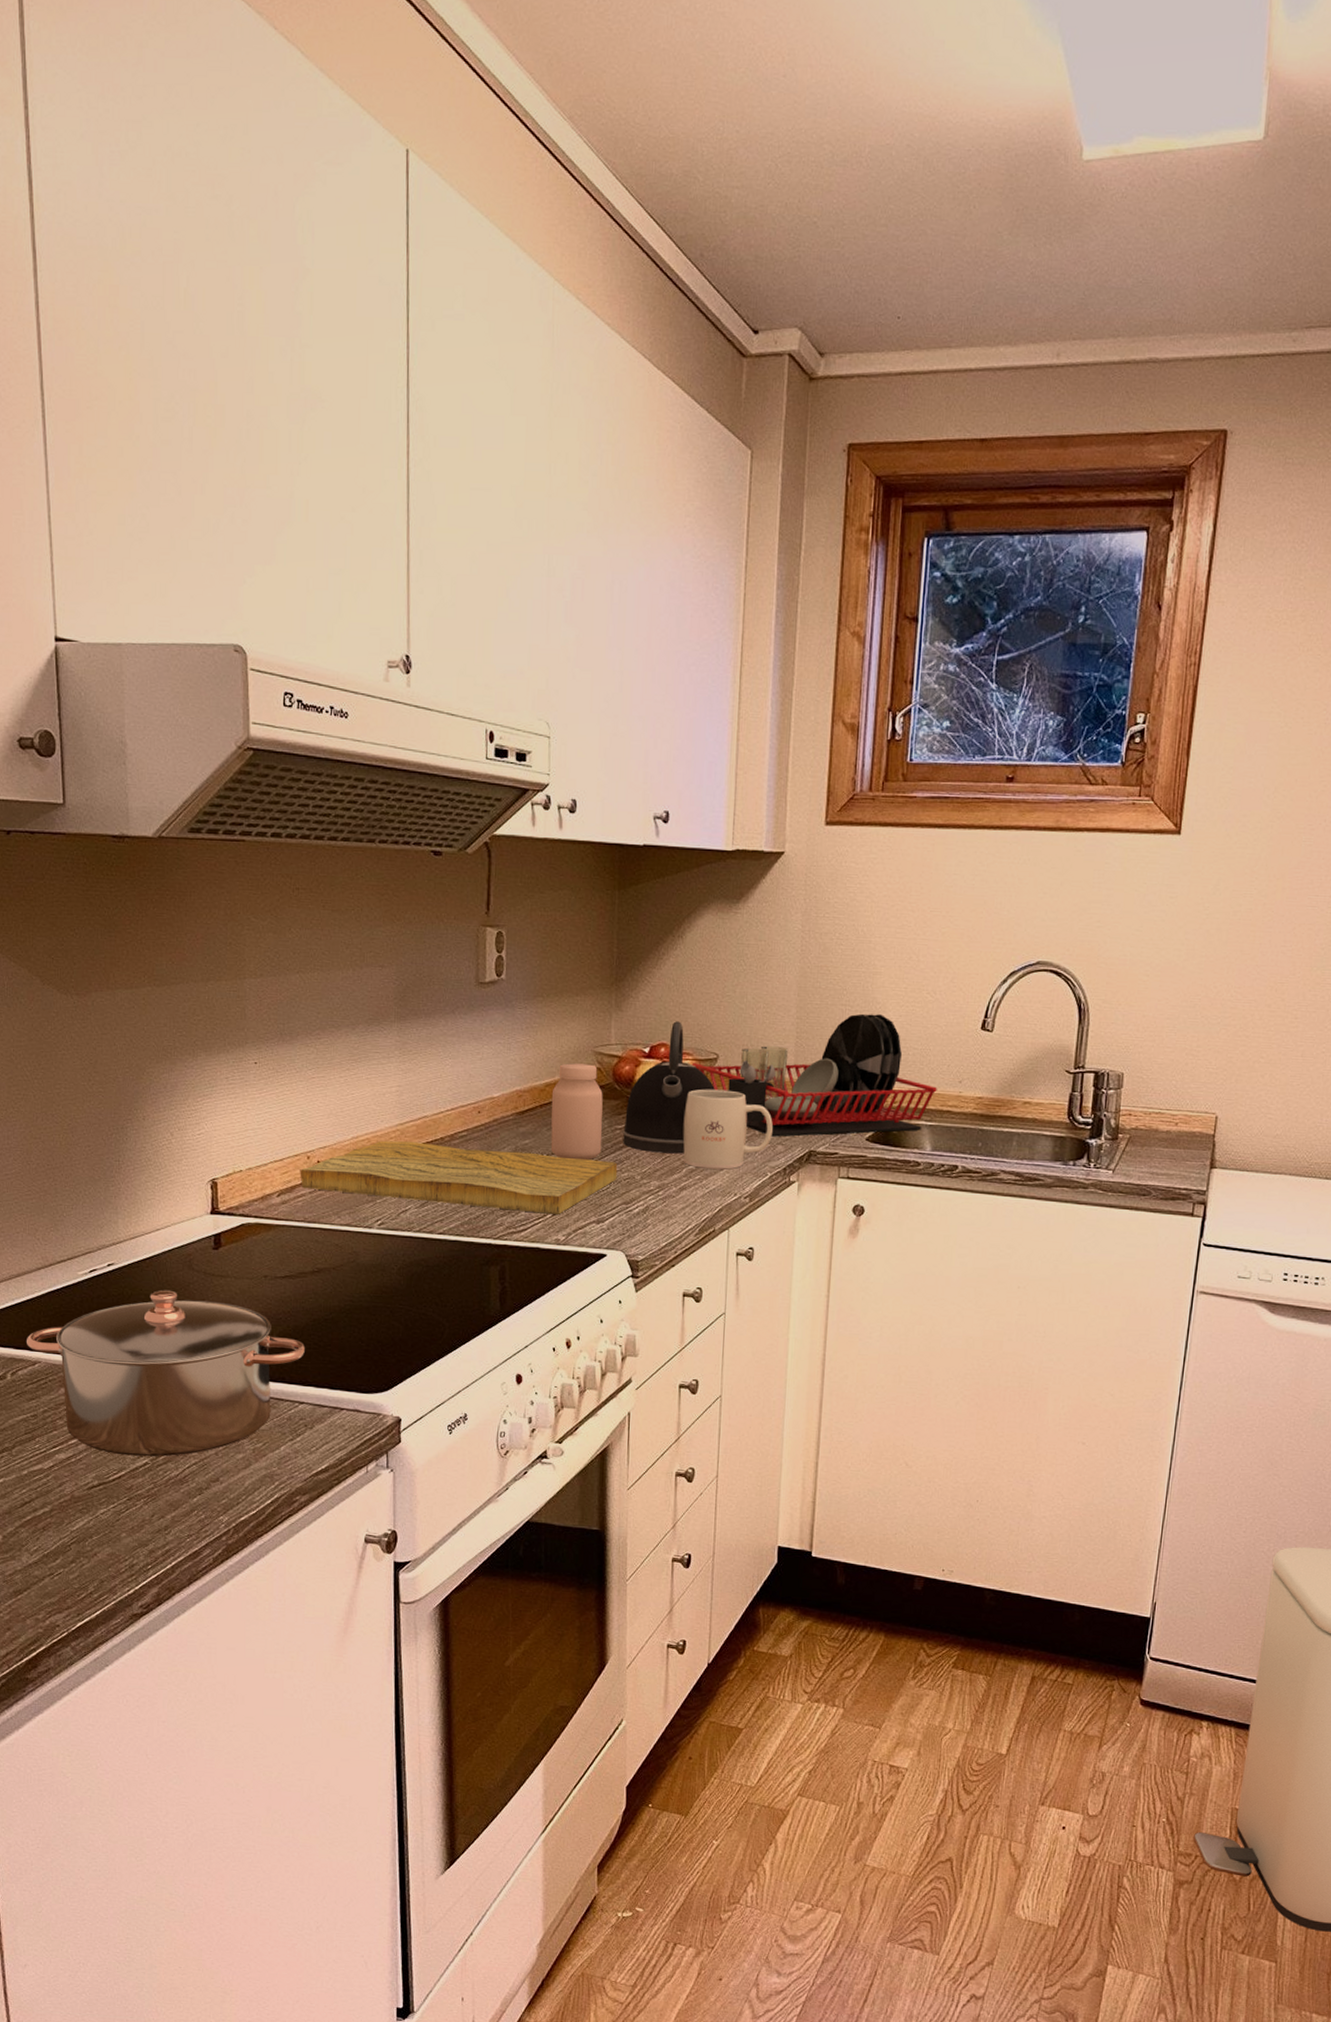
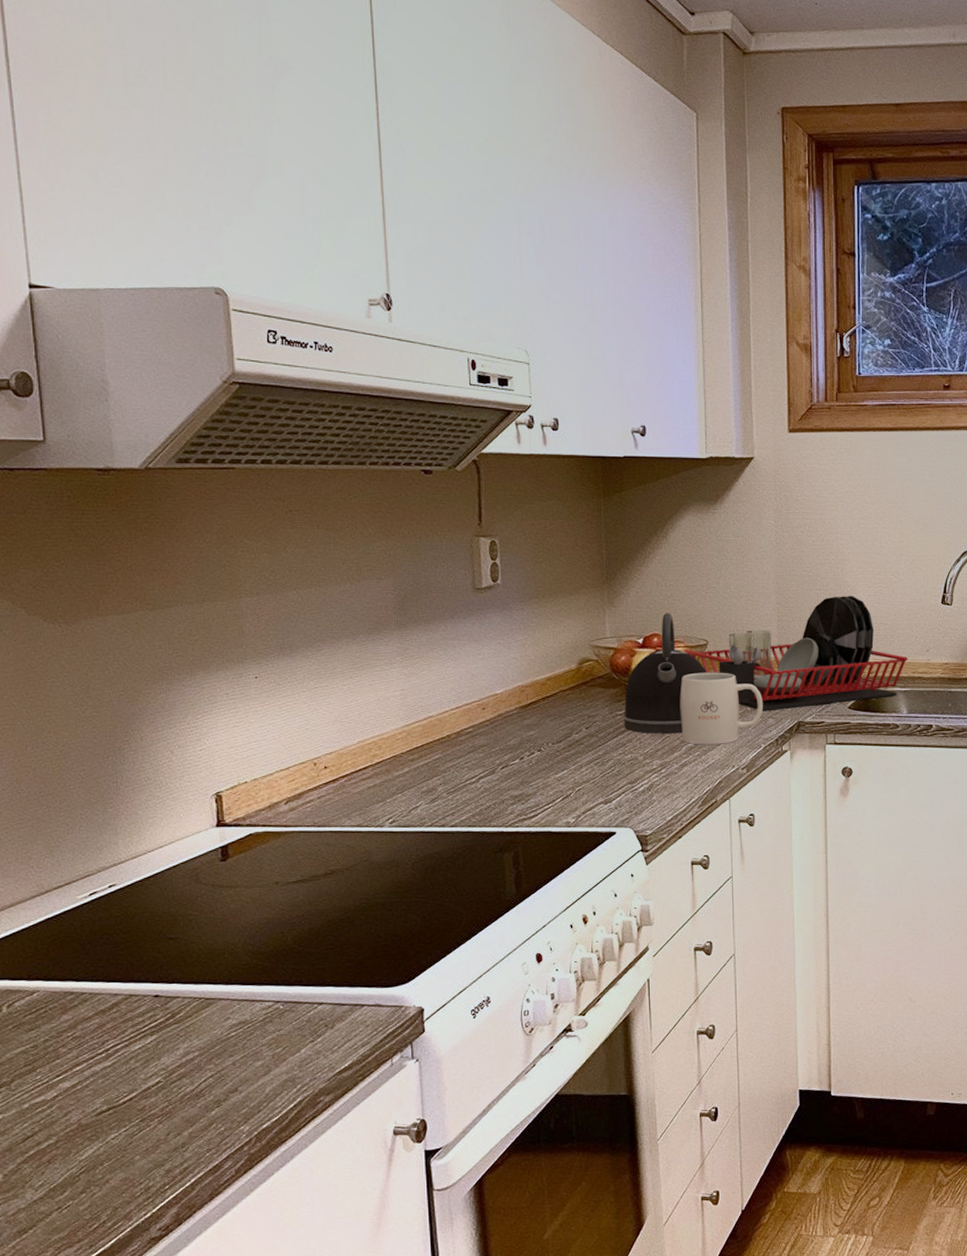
cooking pot: present [26,1290,306,1457] -> none [22,905,322,1077]
cutting board: present [300,1140,618,1214] -> none [307,741,621,799]
jar: present [550,1063,603,1161] -> none [553,657,605,747]

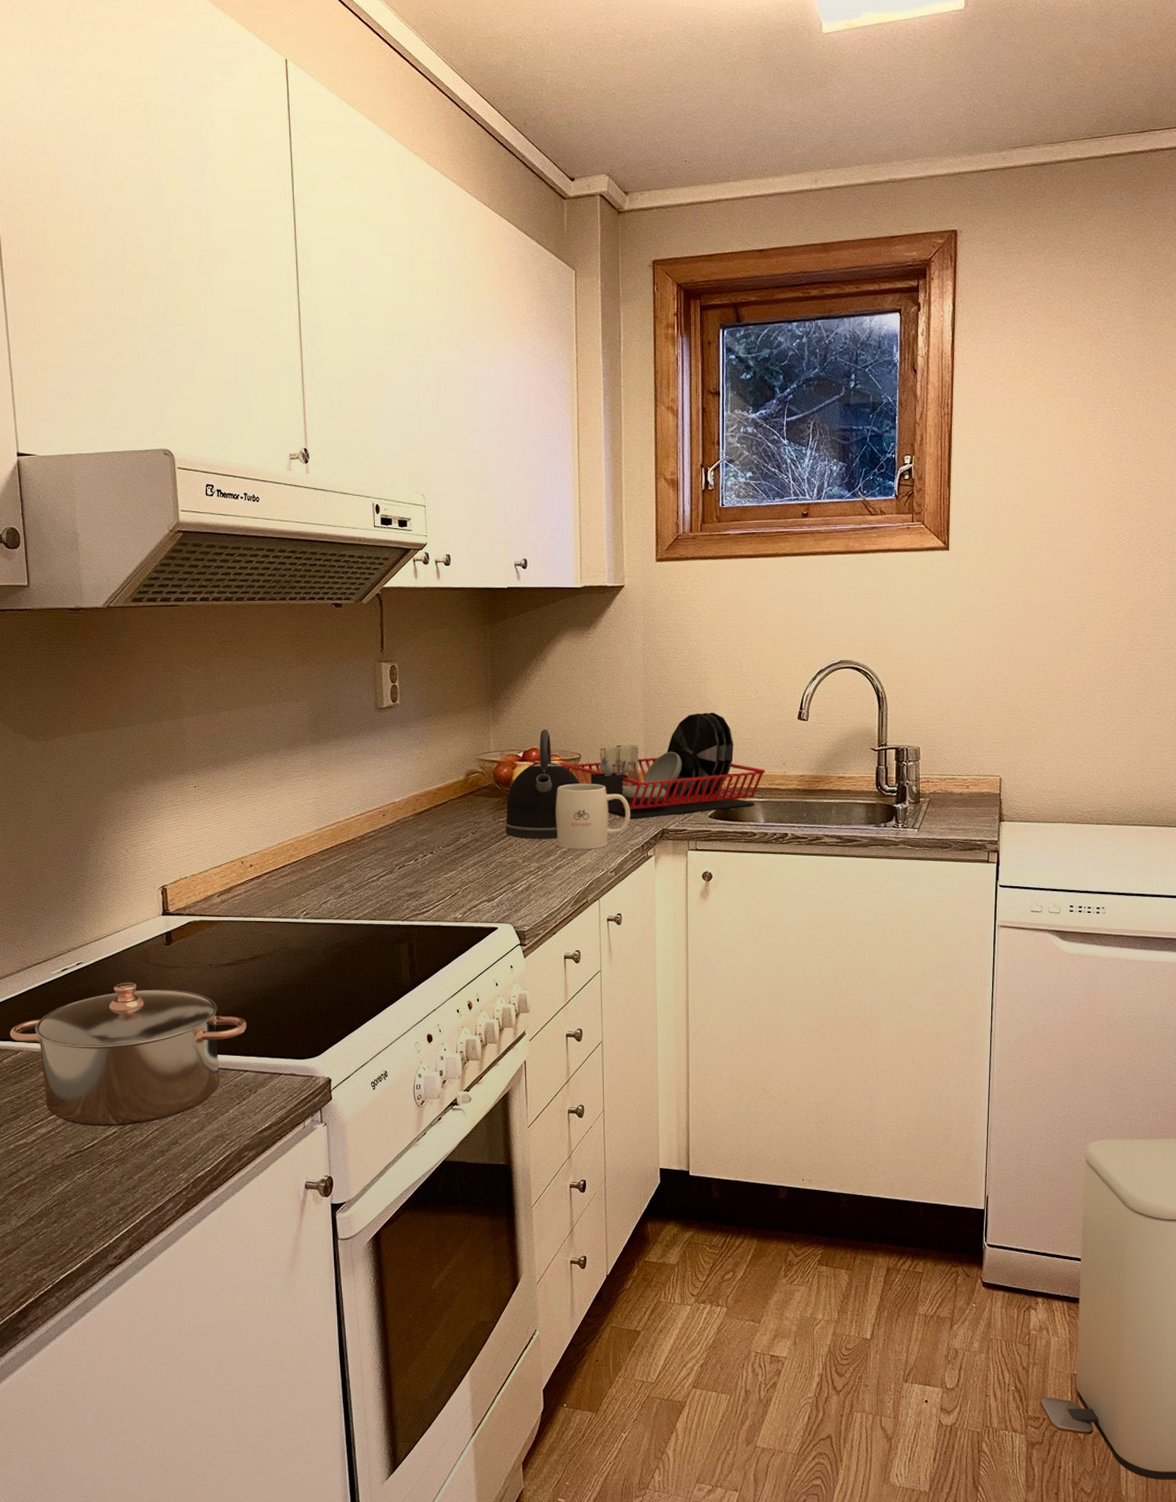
cooking pot: none [22,905,322,1077] -> present [9,982,247,1126]

